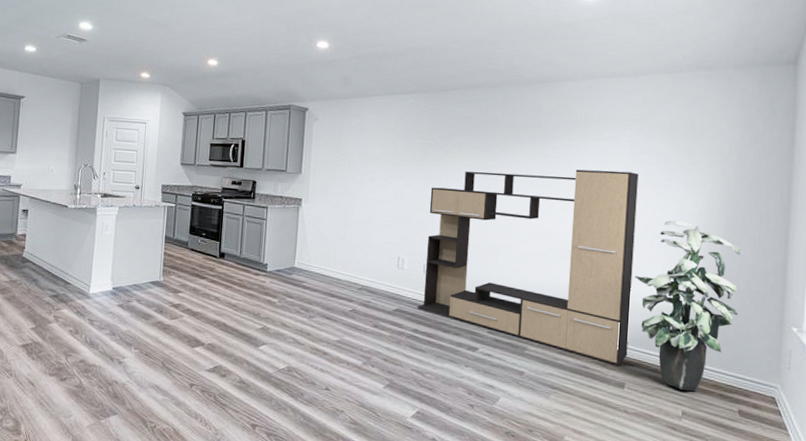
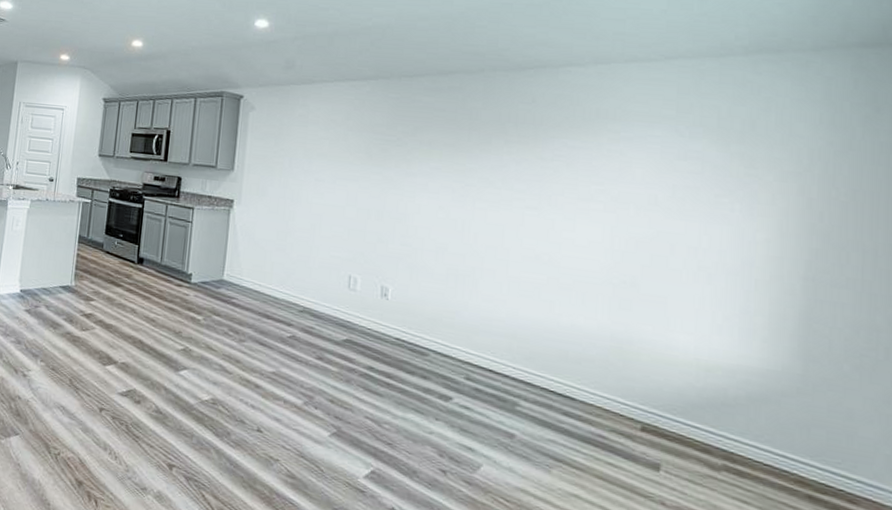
media console: present [417,169,639,366] -> none [372,175,674,441]
indoor plant: present [635,220,741,391] -> none [672,249,834,487]

